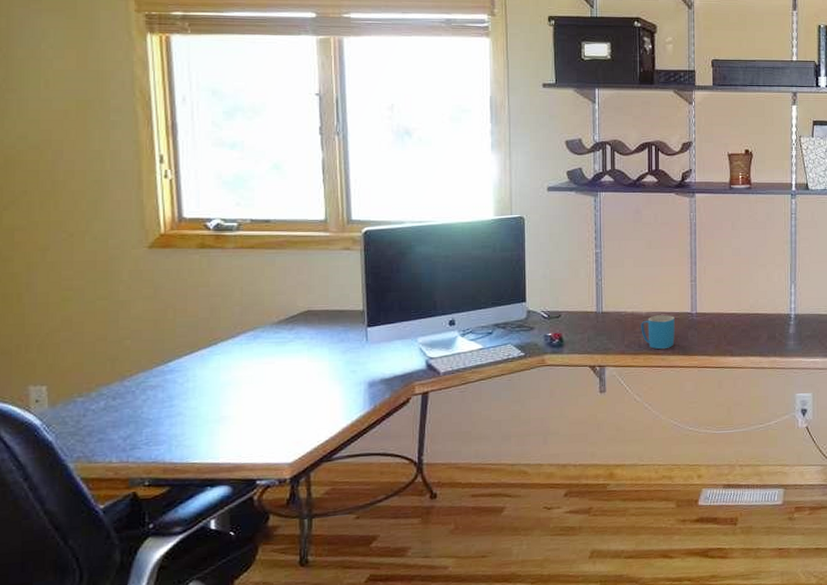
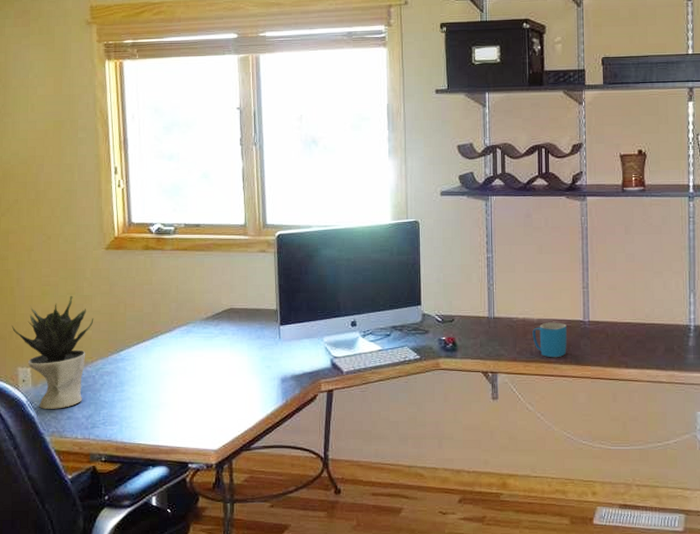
potted plant: none [19,300,133,432] -> present [11,295,94,409]

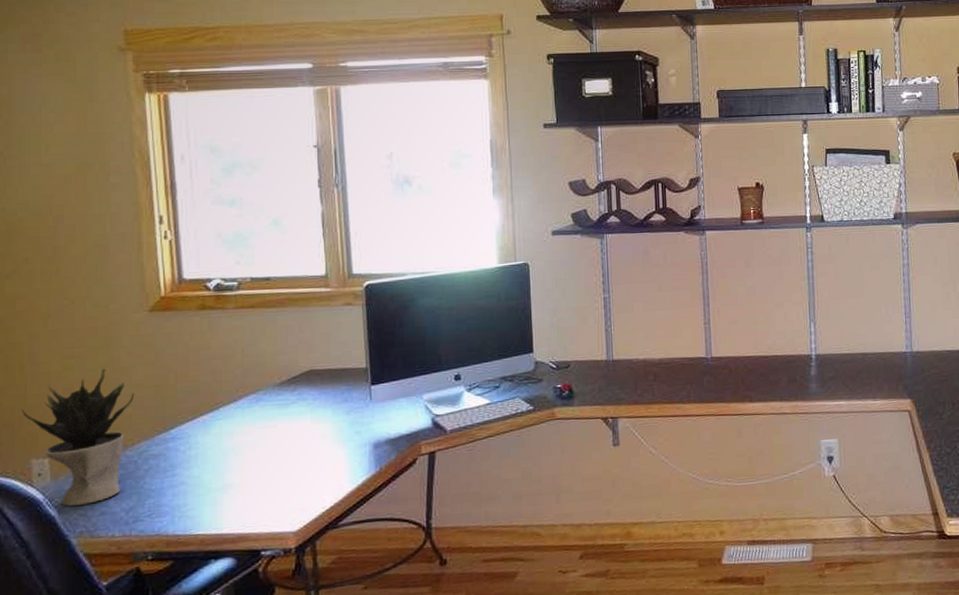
mug: present [532,322,567,358] -> none [653,360,690,398]

